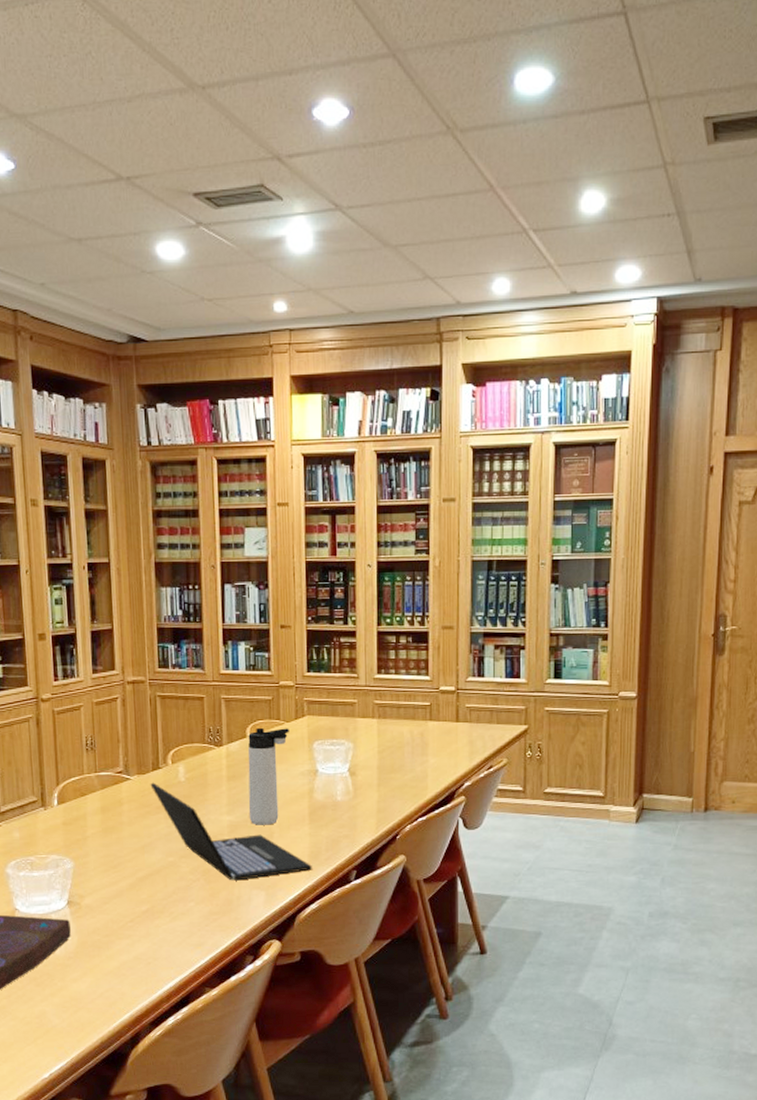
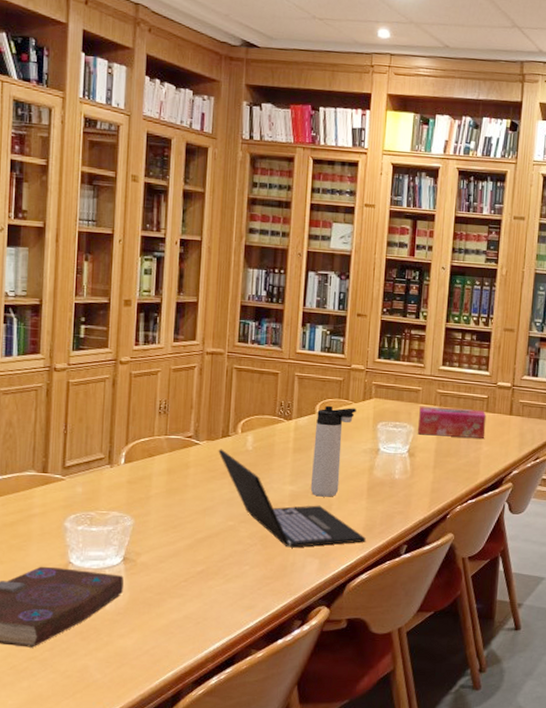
tissue box: none [356,719,431,751] -> present [417,406,487,438]

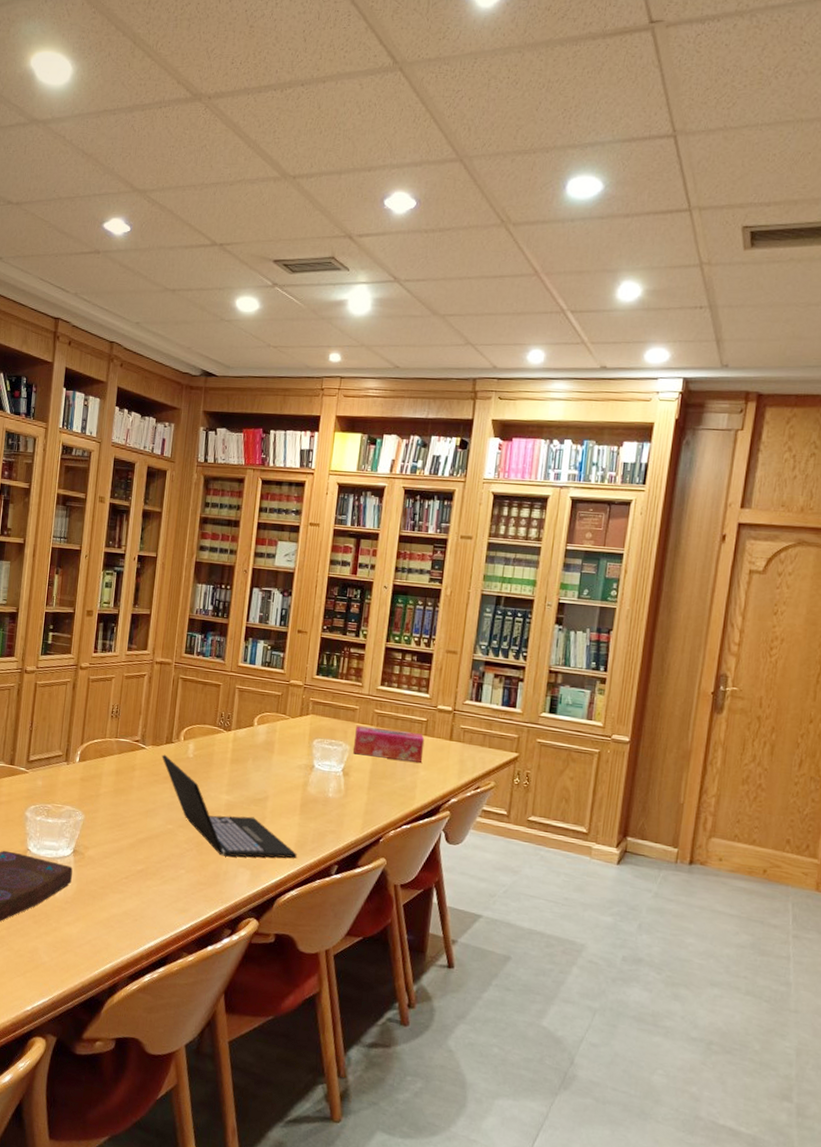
thermos bottle: present [310,405,356,497] -> none [245,719,293,810]

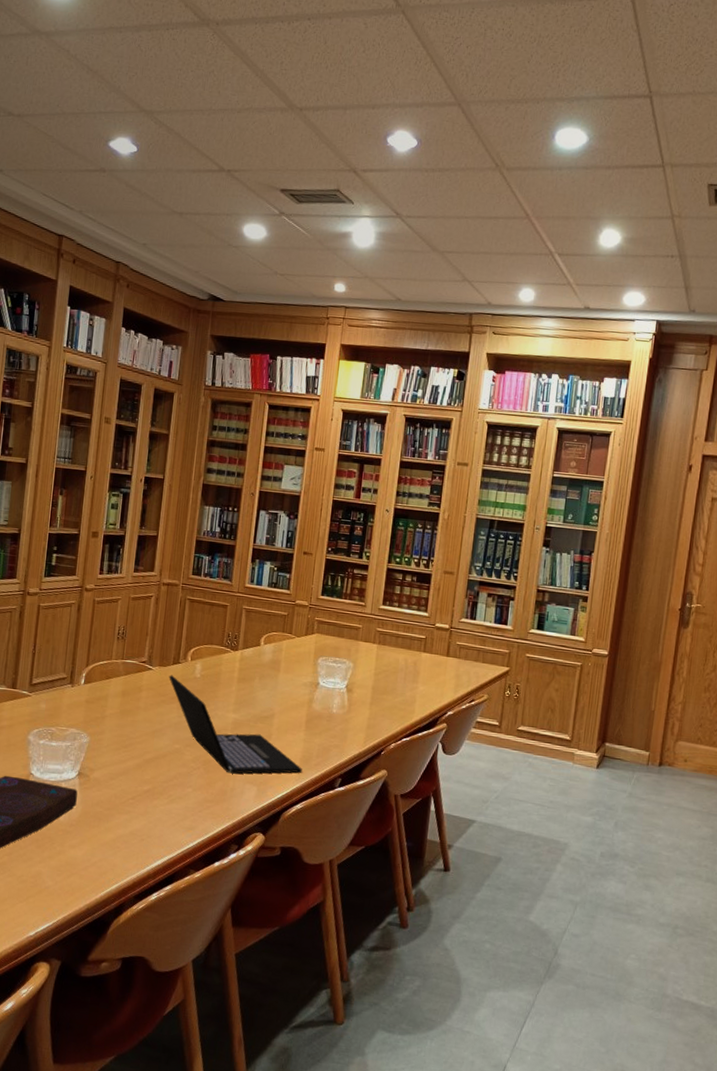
tissue box: present [353,725,425,763] -> none [356,643,424,678]

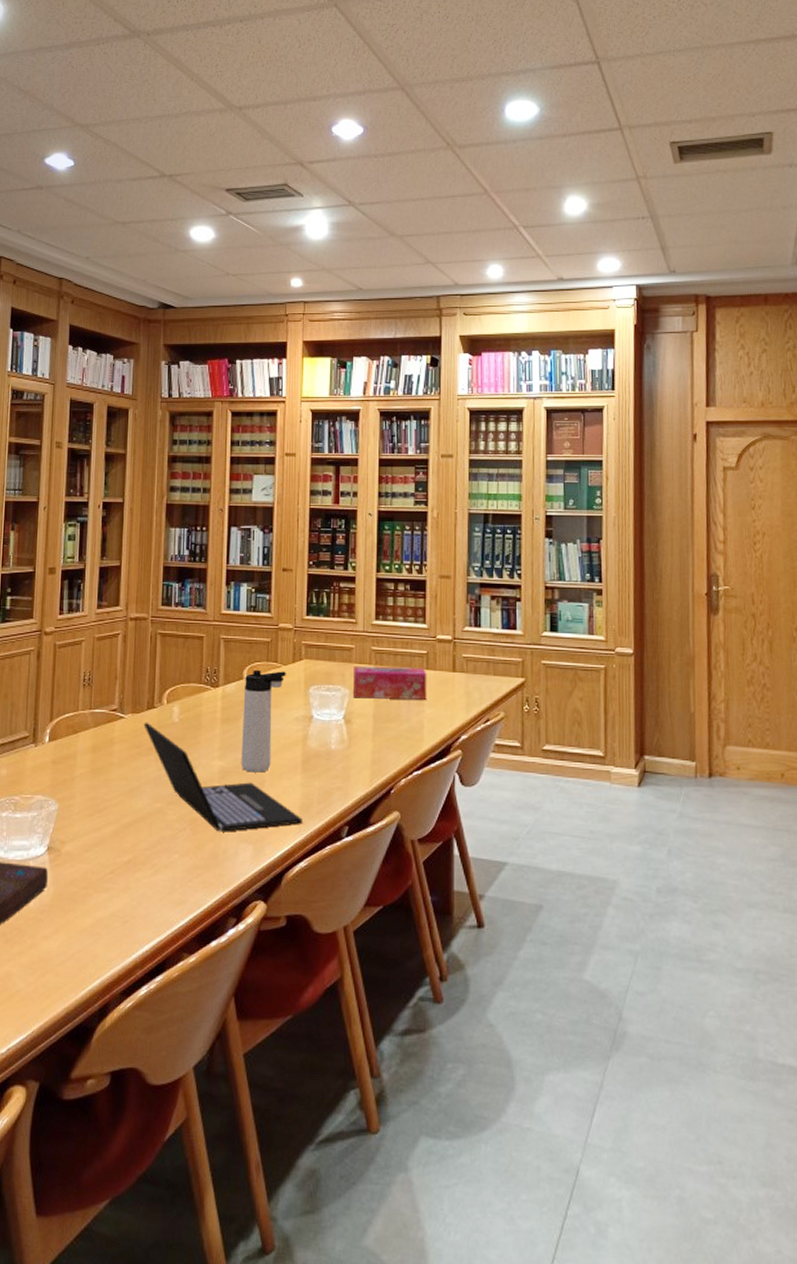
thermos bottle: none [252,638,299,727] -> present [240,669,286,773]
tissue box: none [356,643,424,678] -> present [352,665,427,700]

